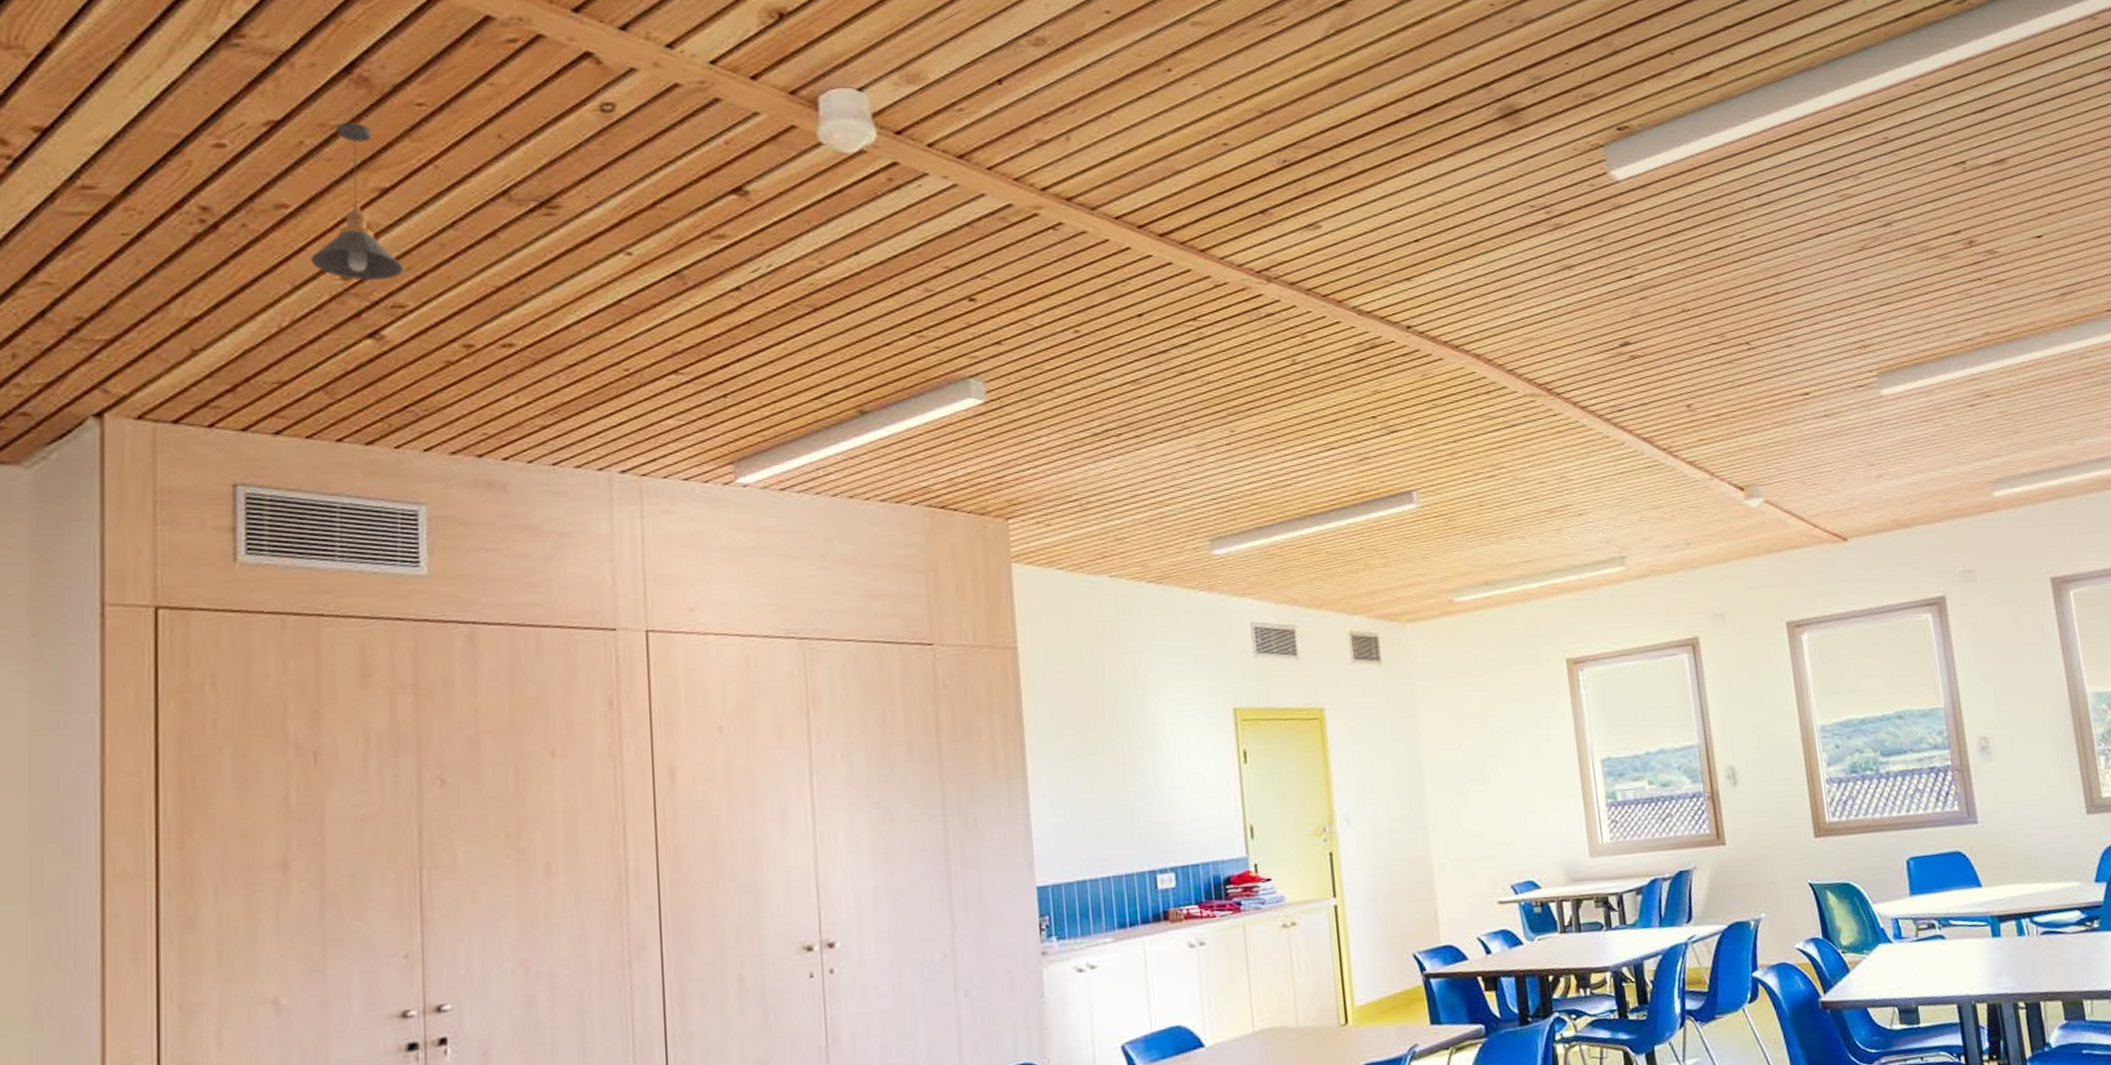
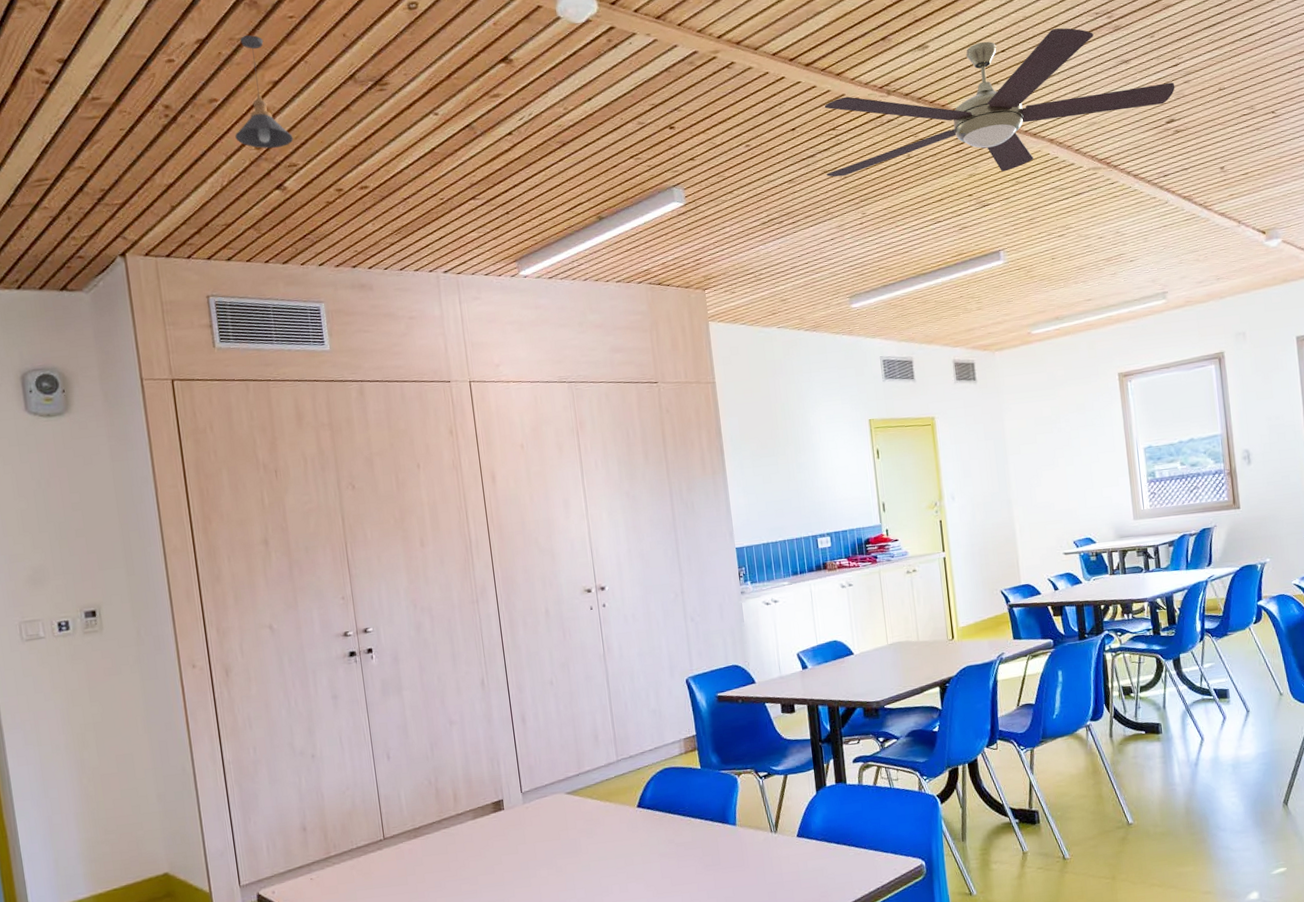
electric fan: none [1182,219,1630,391] -> present [824,28,1175,177]

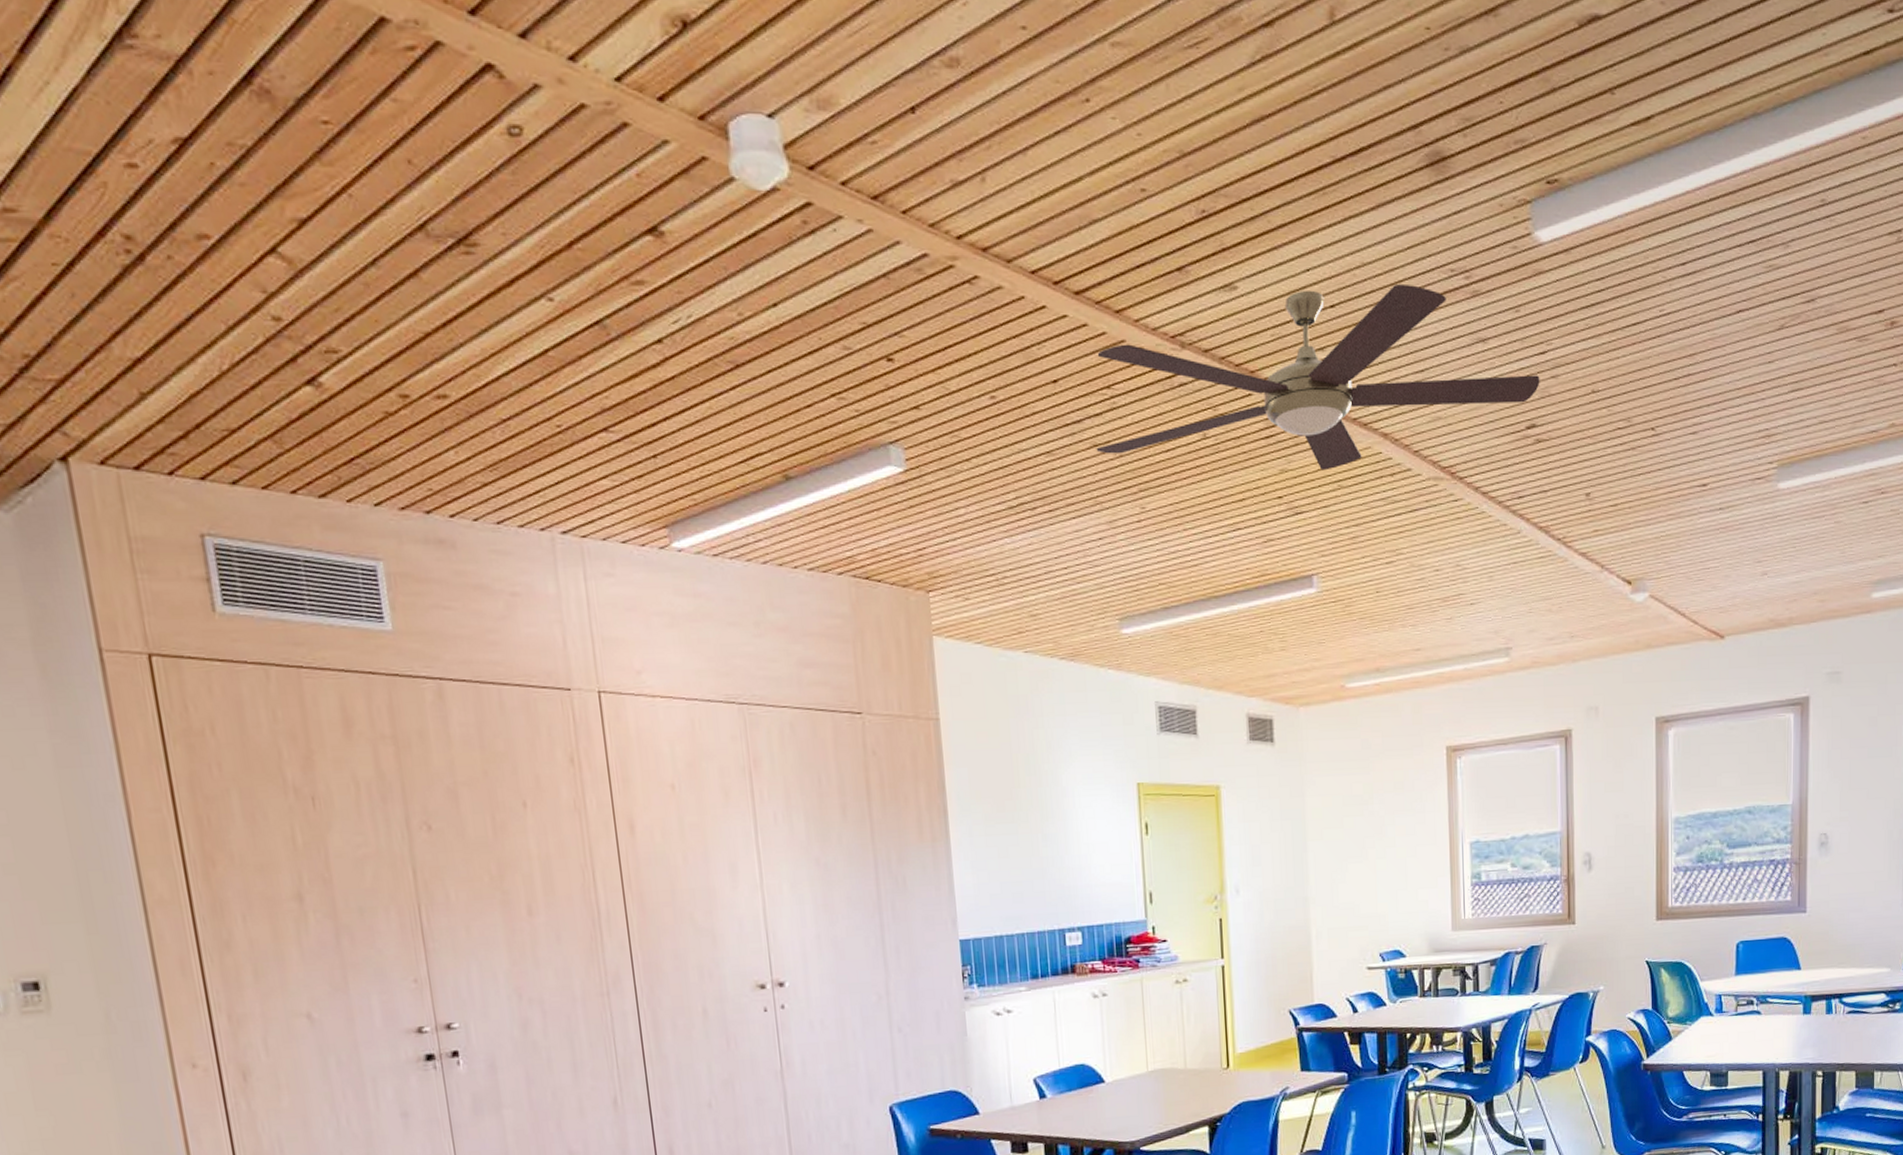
pendant light: present [235,35,293,149] -> none [239,142,332,323]

